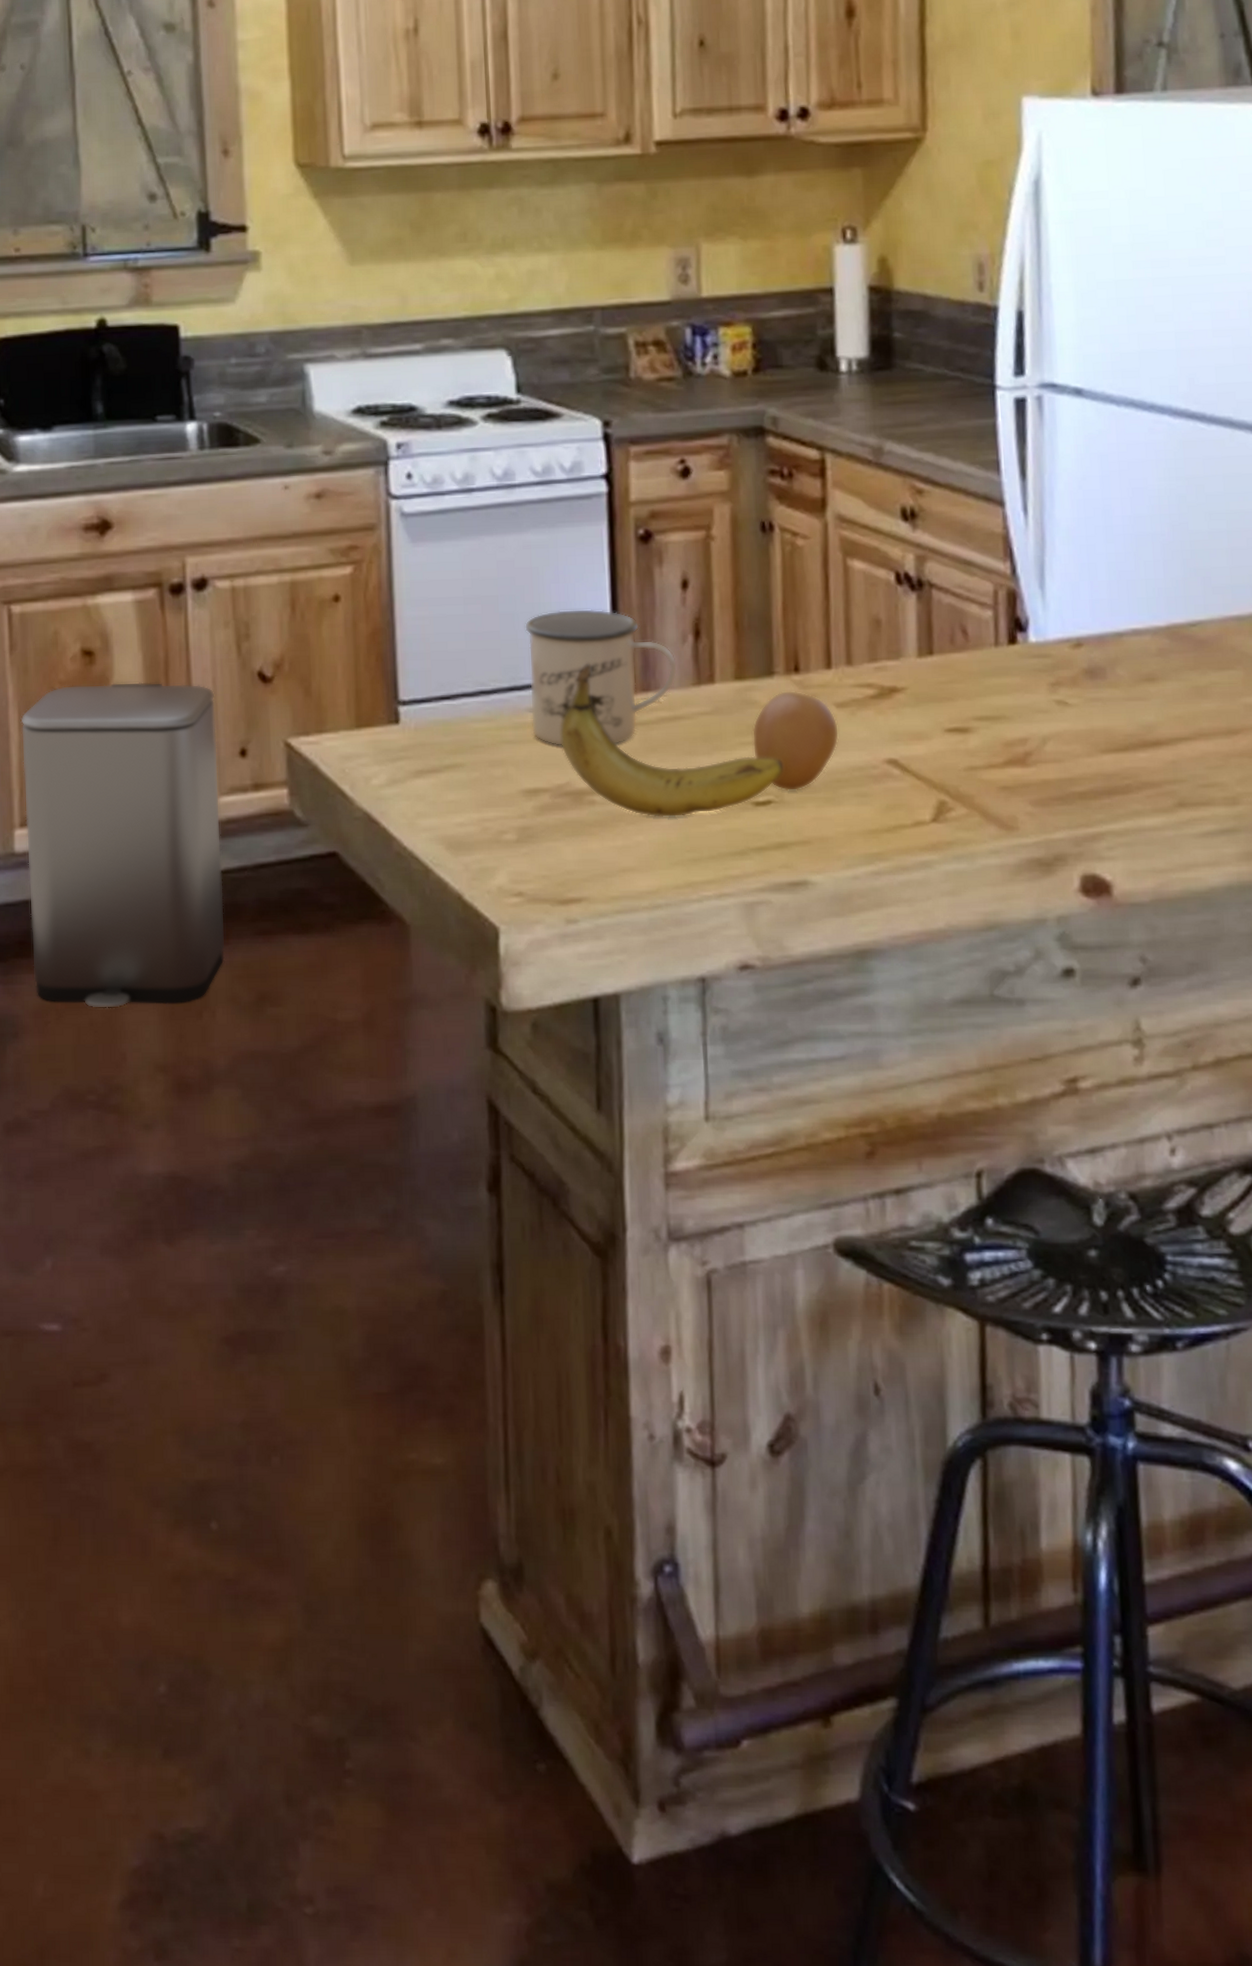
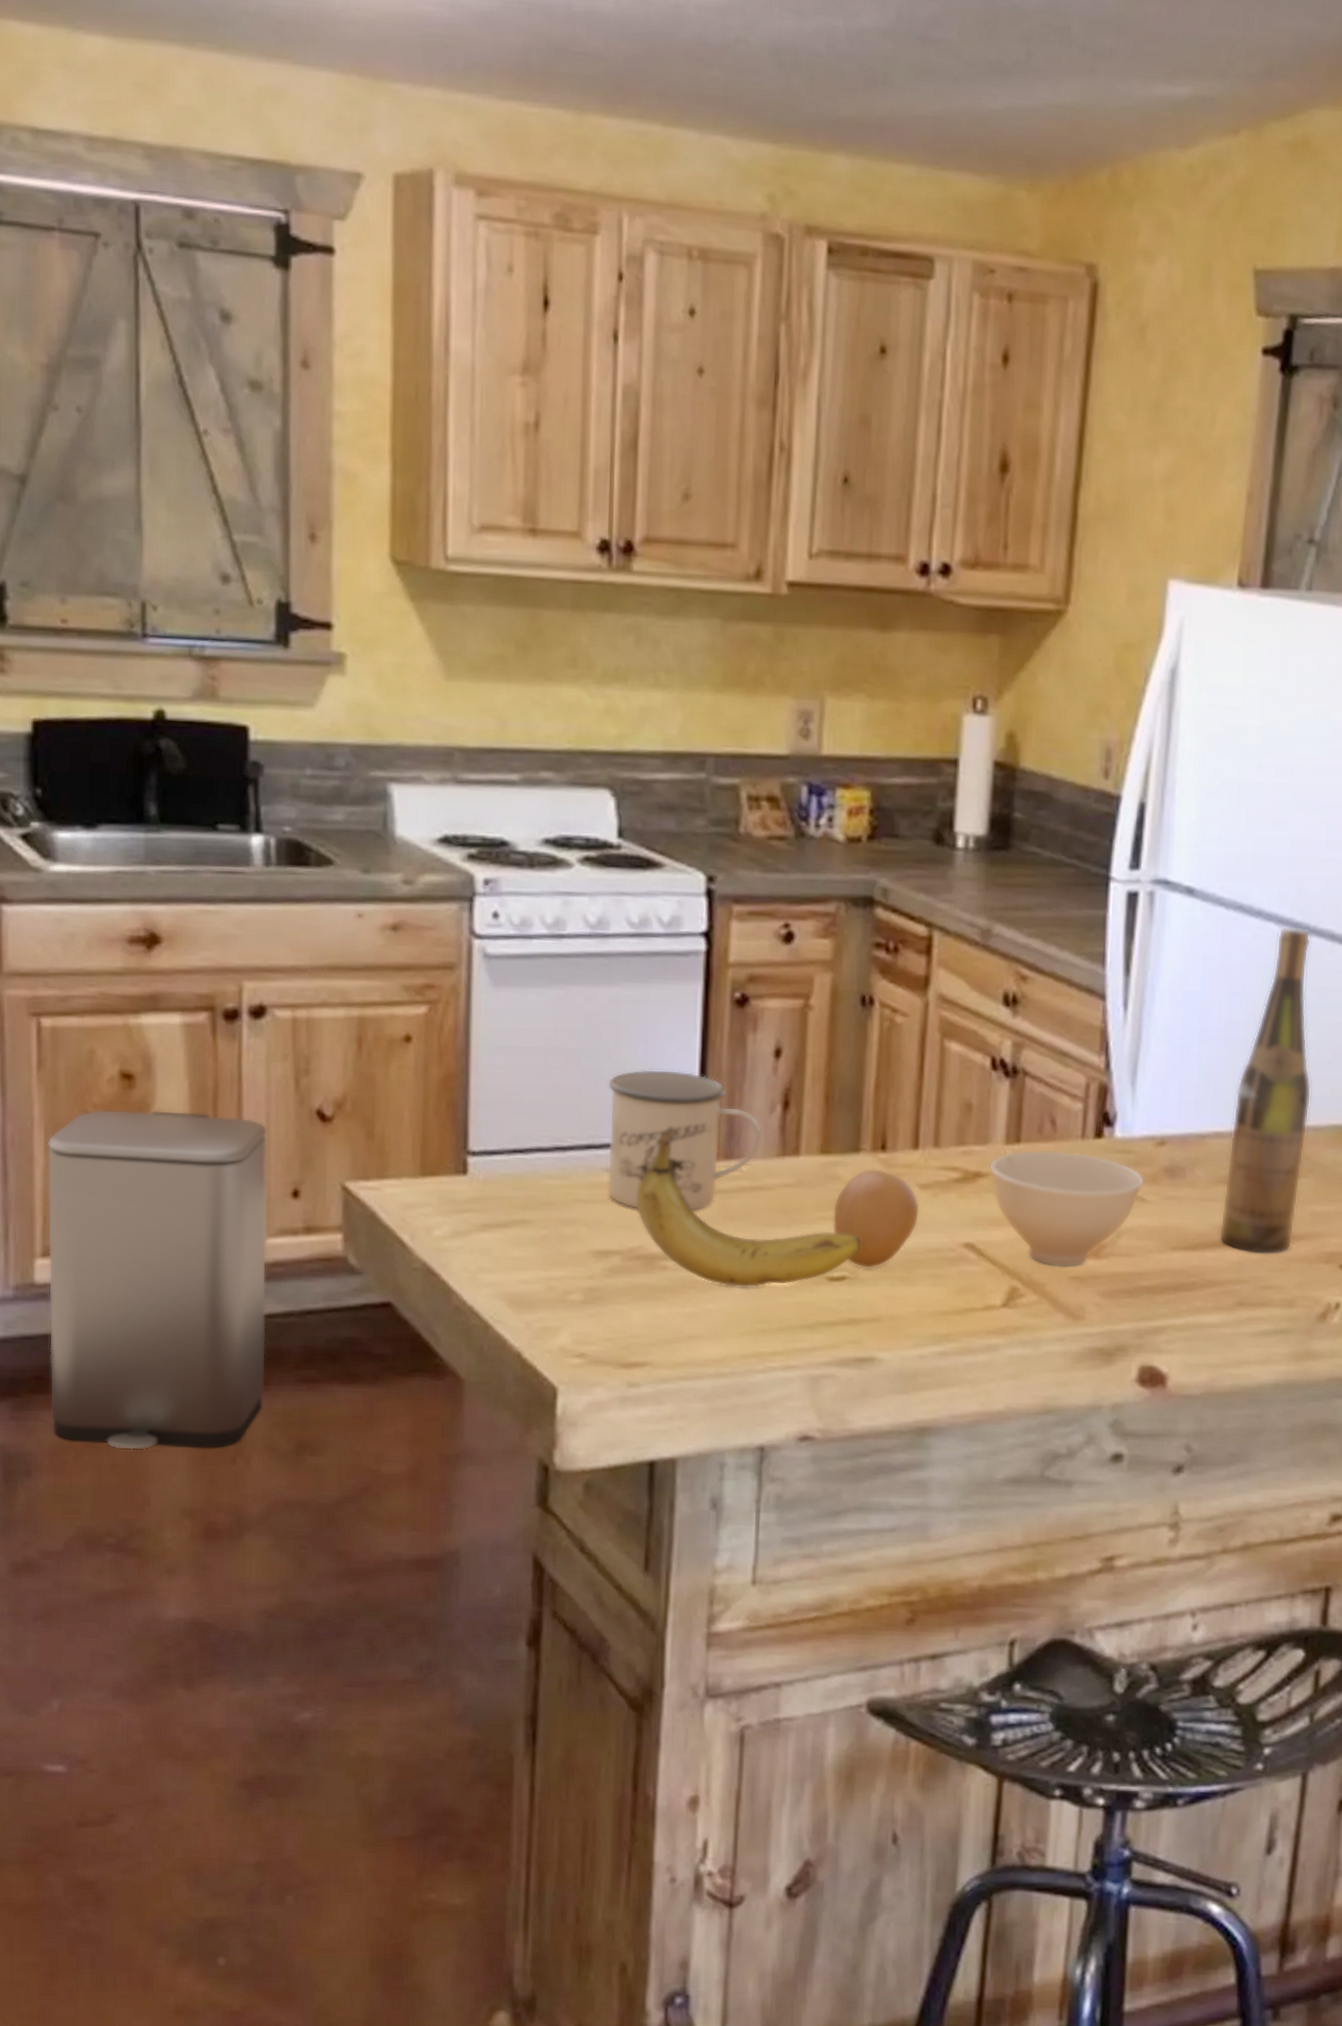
bowl: none [903,659,1065,777] -> present [988,1149,1145,1267]
wine bottle: none [1148,416,1230,751] -> present [1218,926,1312,1254]

